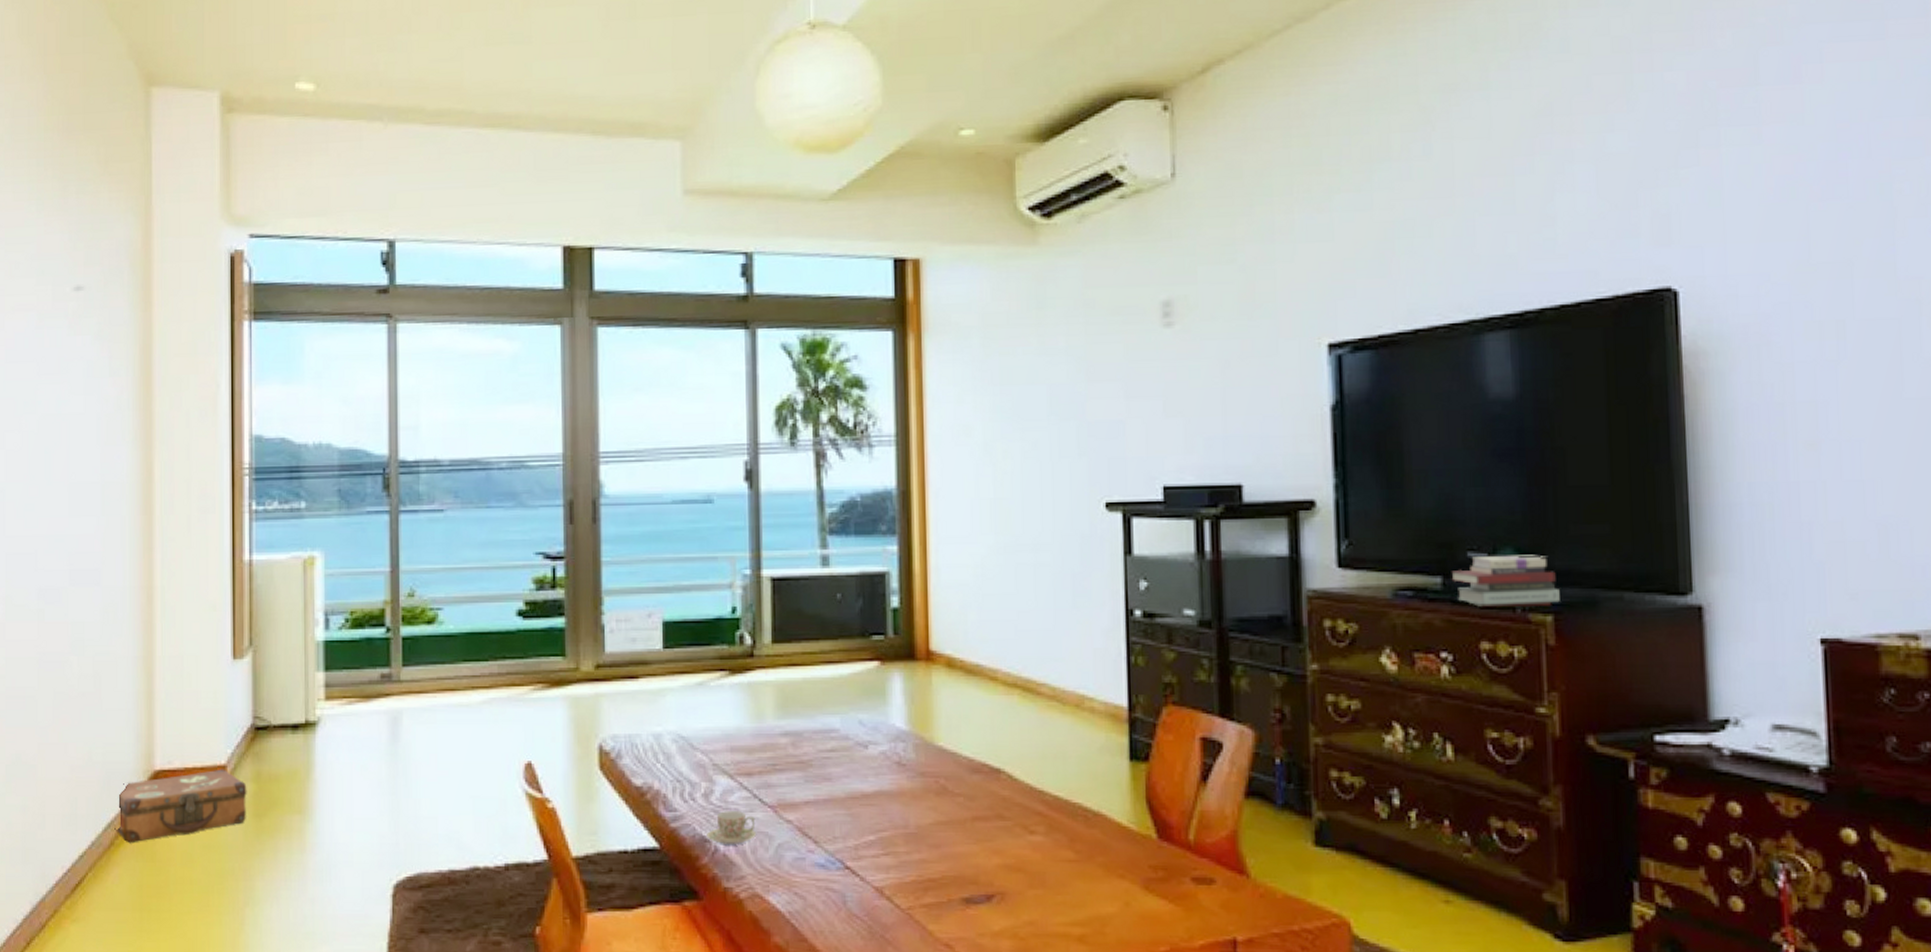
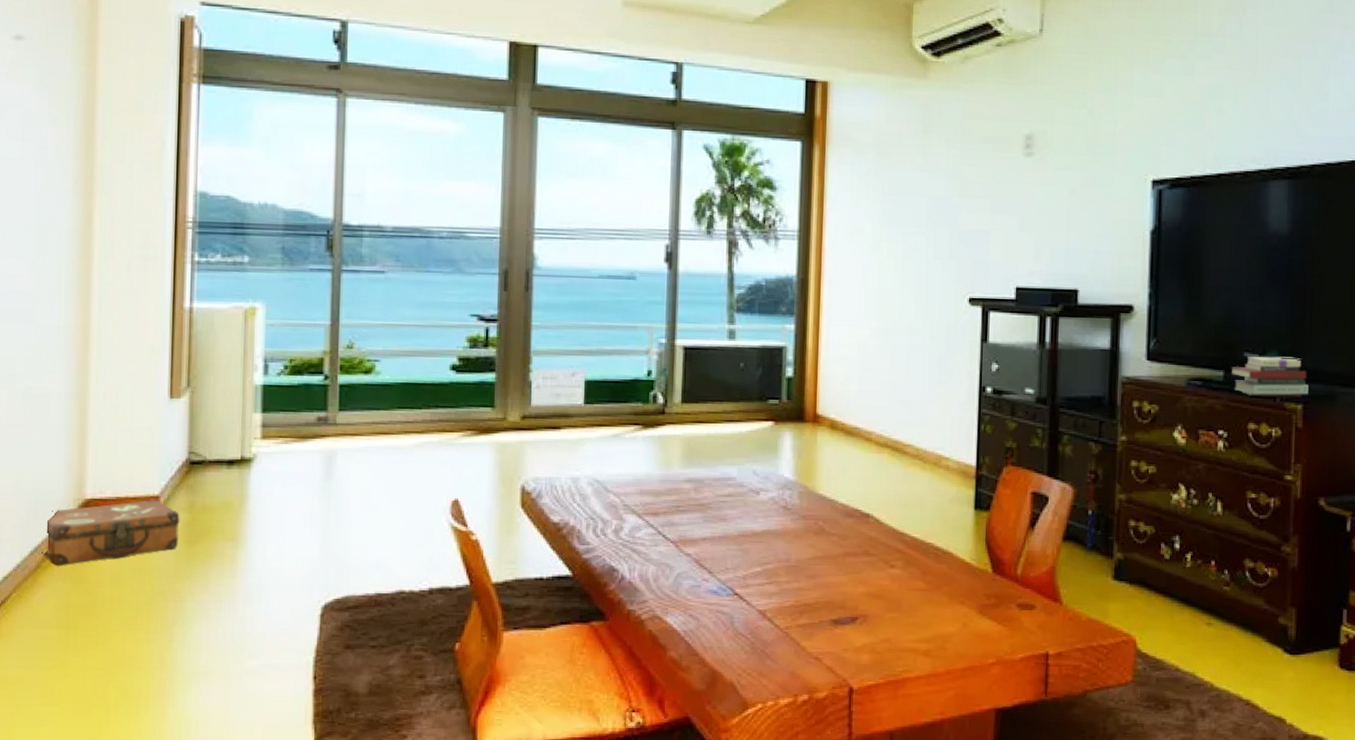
teacup: present [706,811,757,844] -> none [615,545,660,573]

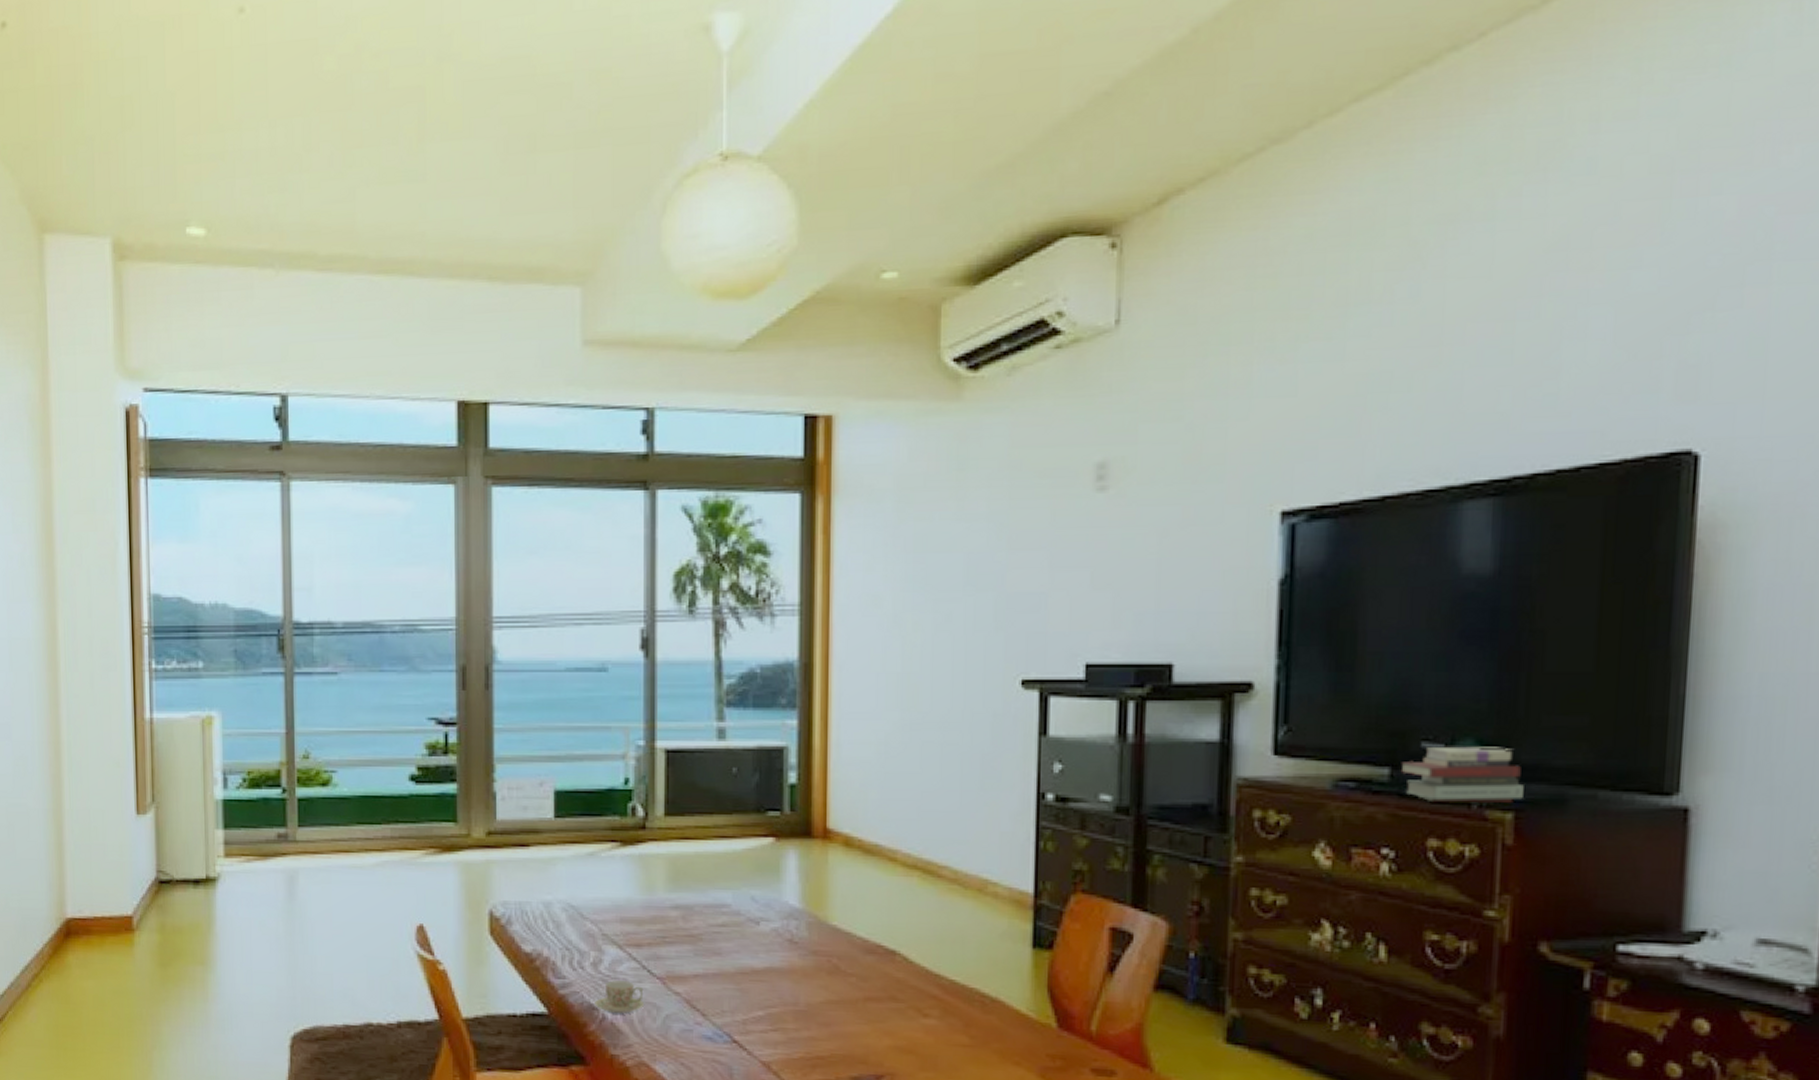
suitcase: present [41,499,180,565] -> none [31,919,153,985]
teacup: none [615,545,660,573] -> present [595,980,645,1013]

